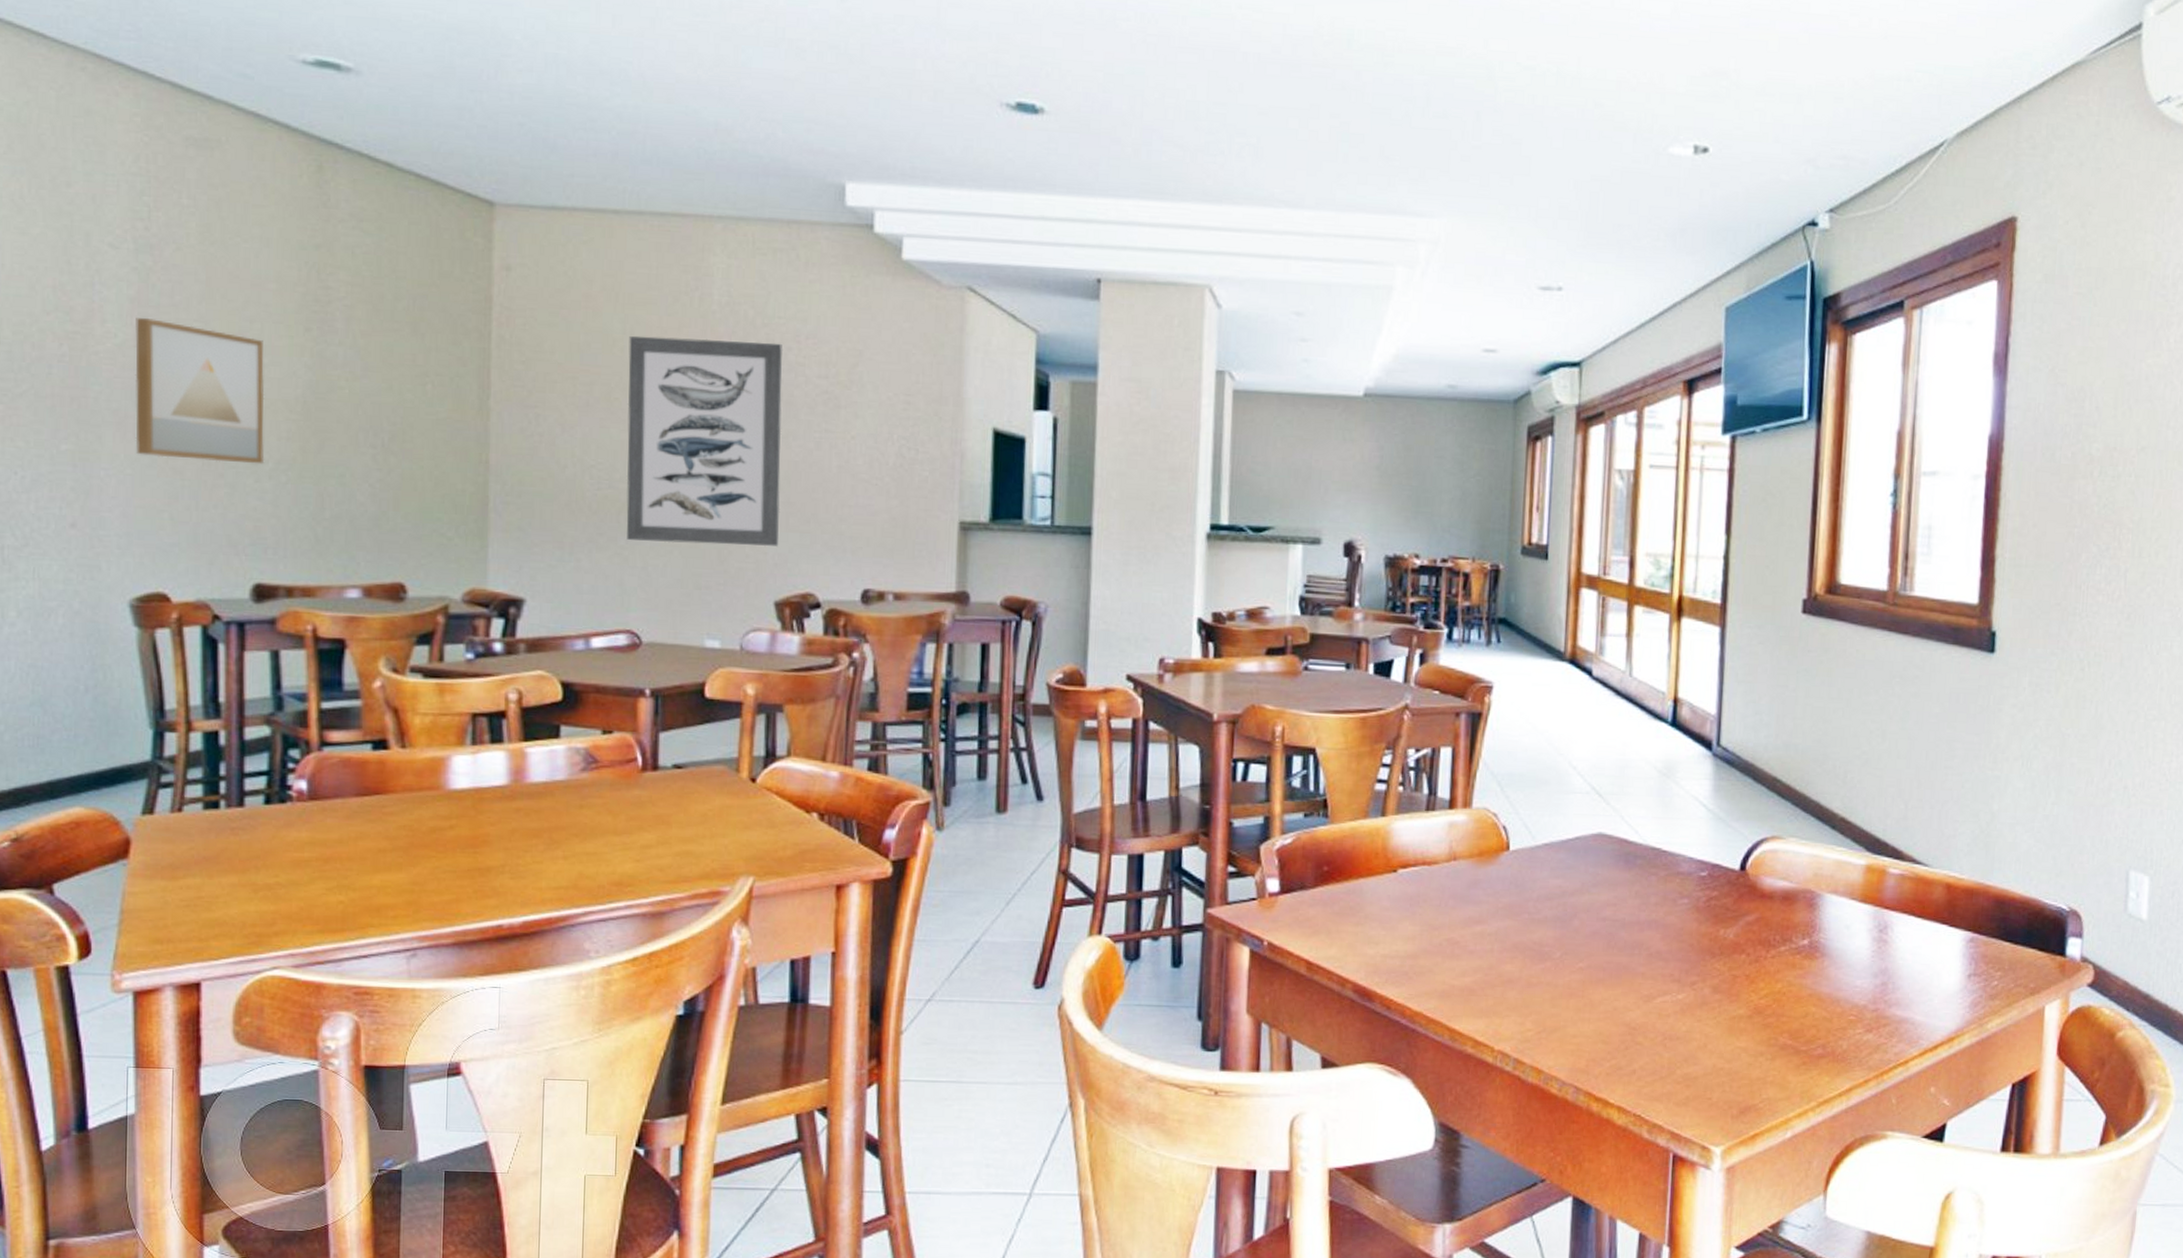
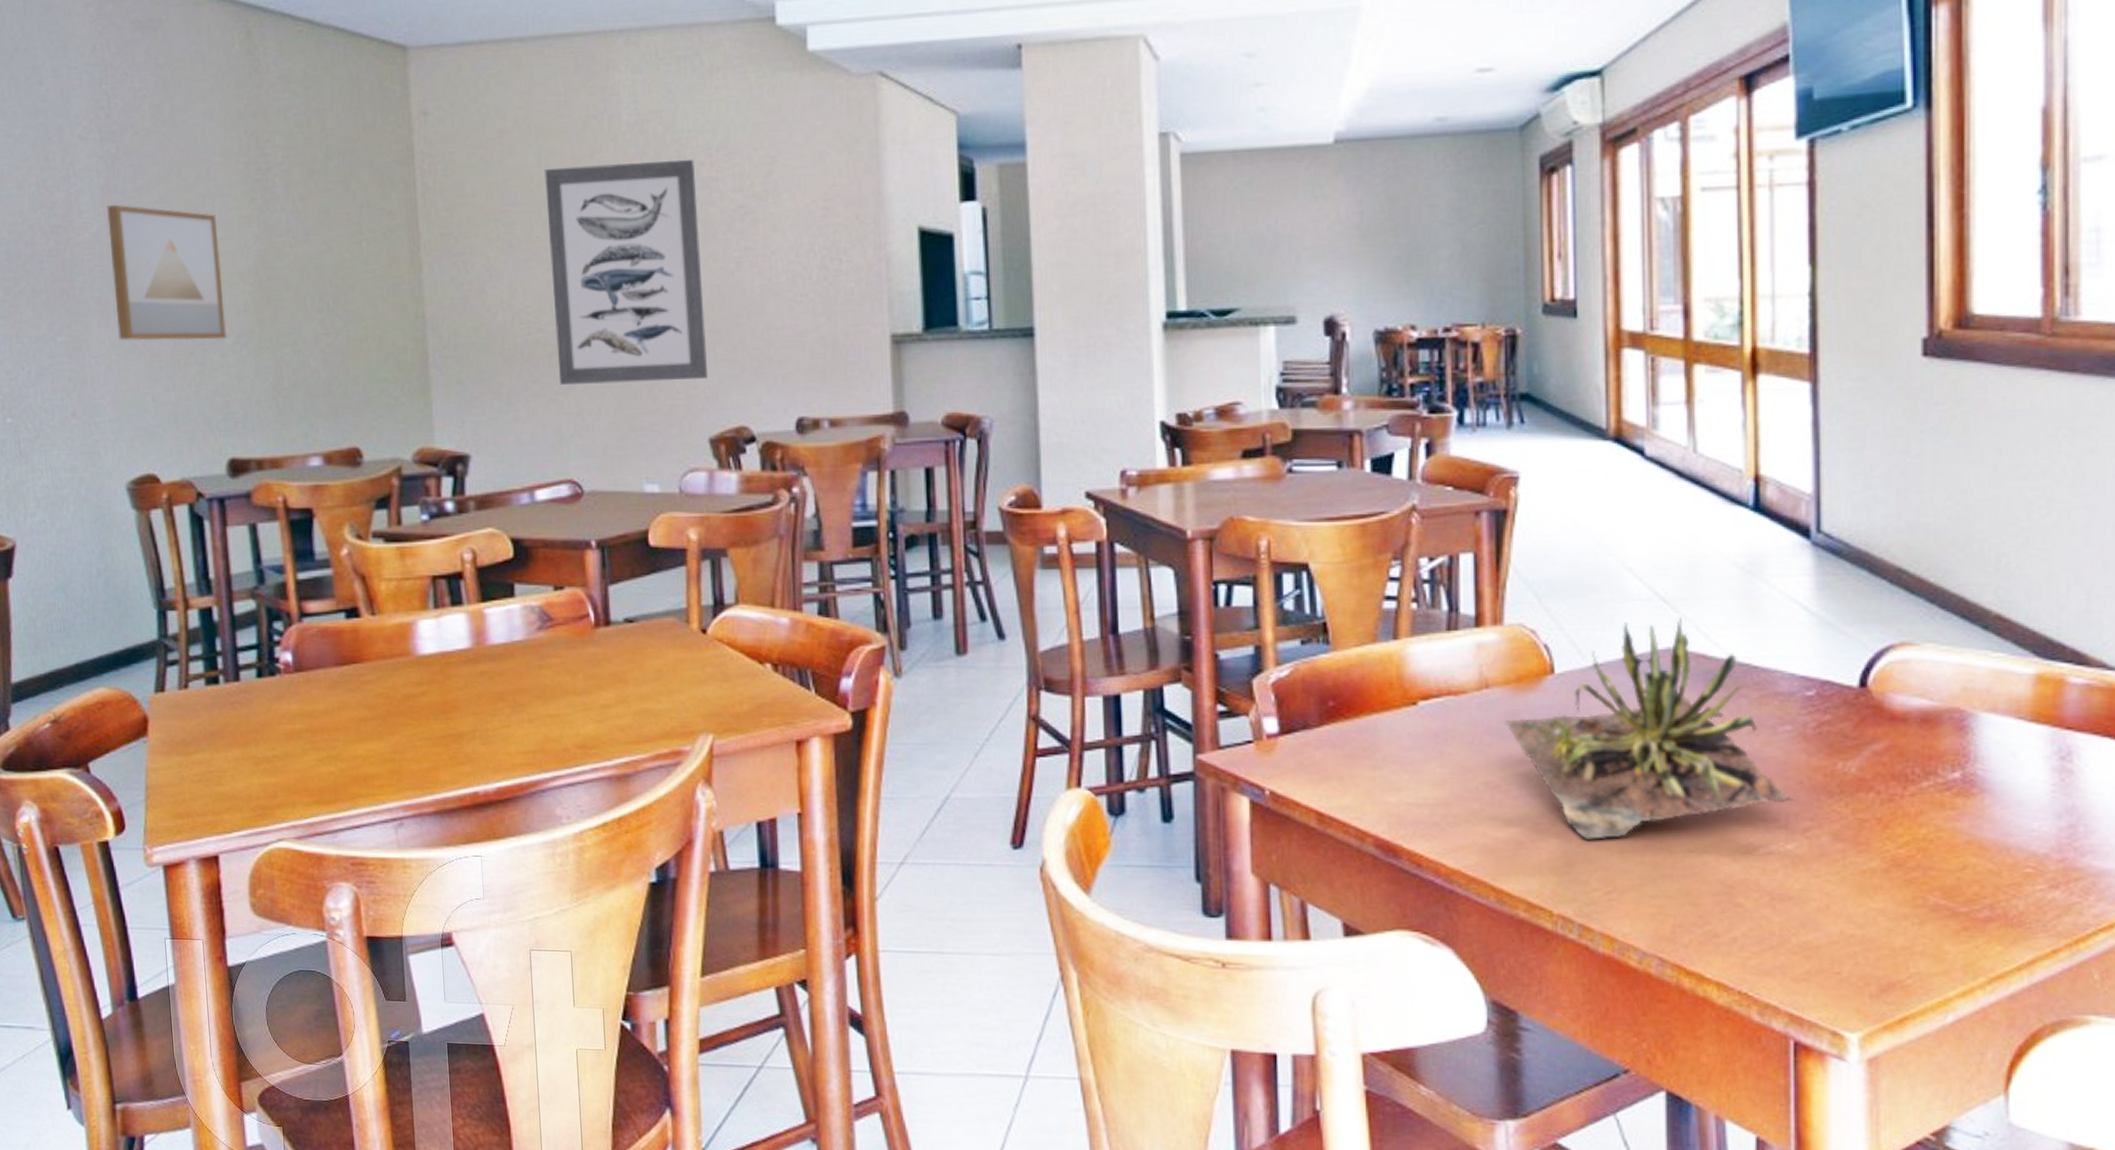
succulent plant: none [1466,809,1686,989] -> present [1504,618,1794,840]

